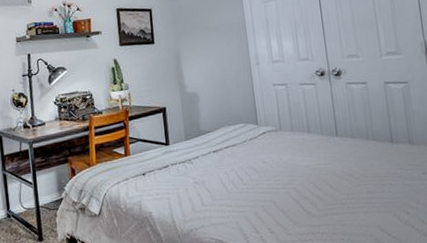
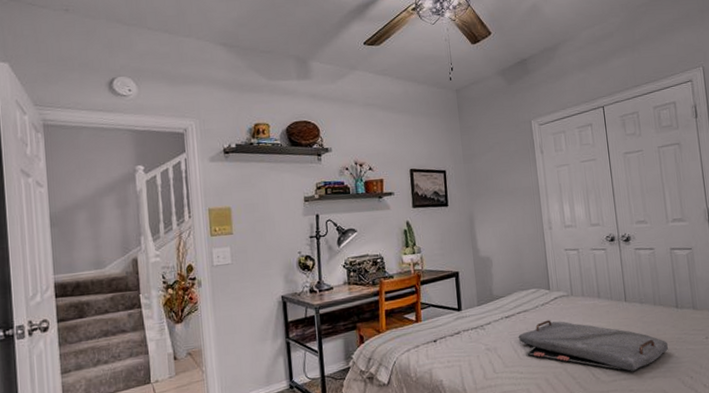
serving tray: none [226,154,383,206] -> present [518,320,669,371]

